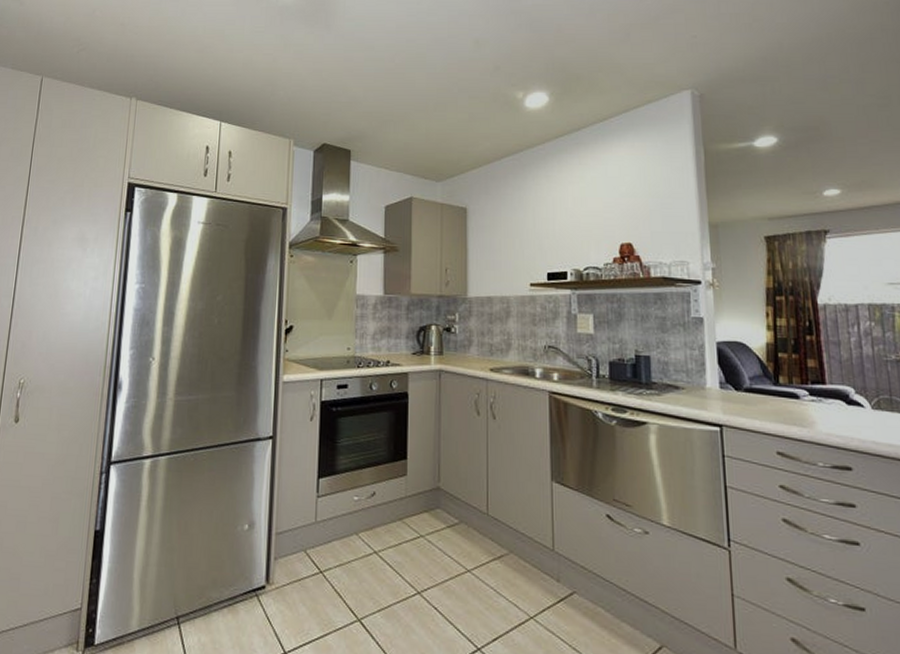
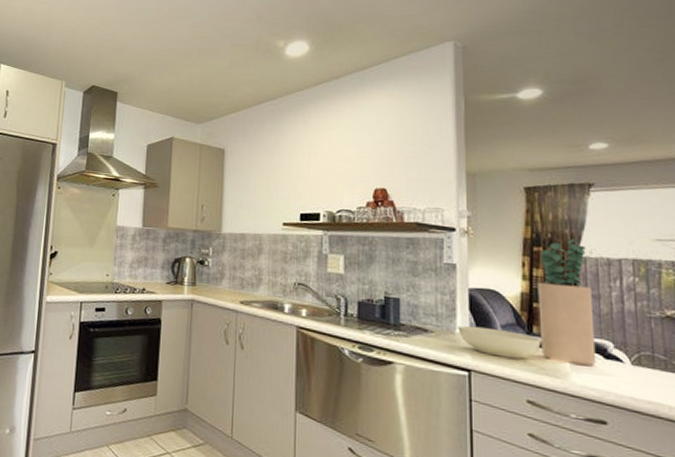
bowl: none [707,379,789,411] -> present [458,325,543,359]
vase: none [781,280,840,414] -> present [537,233,597,367]

